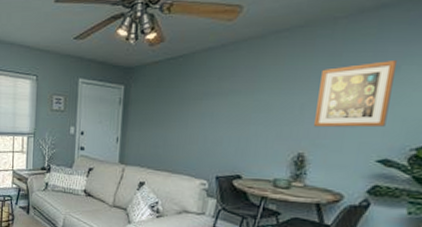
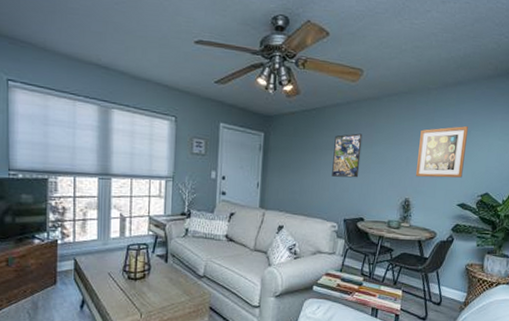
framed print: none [201,79,241,130] -> present [332,133,363,178]

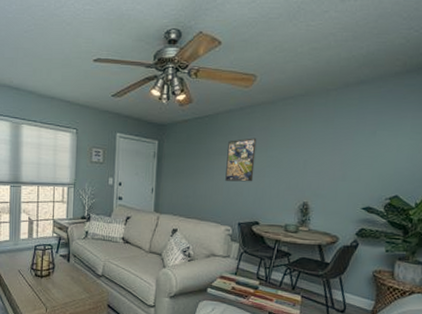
wall art: present [416,126,468,178] -> none [315,126,373,181]

